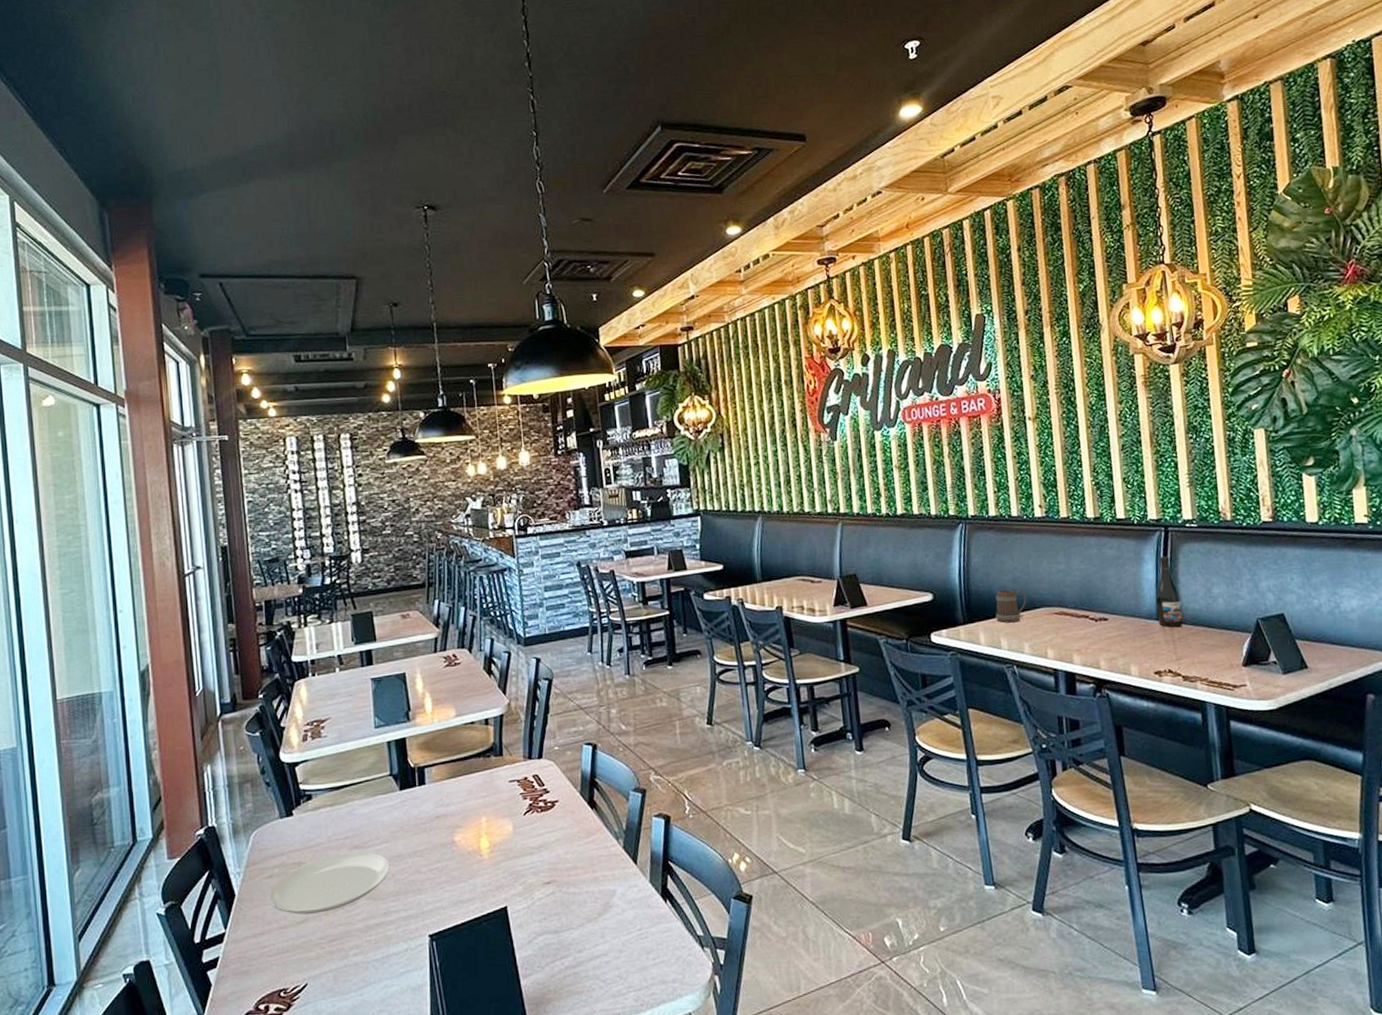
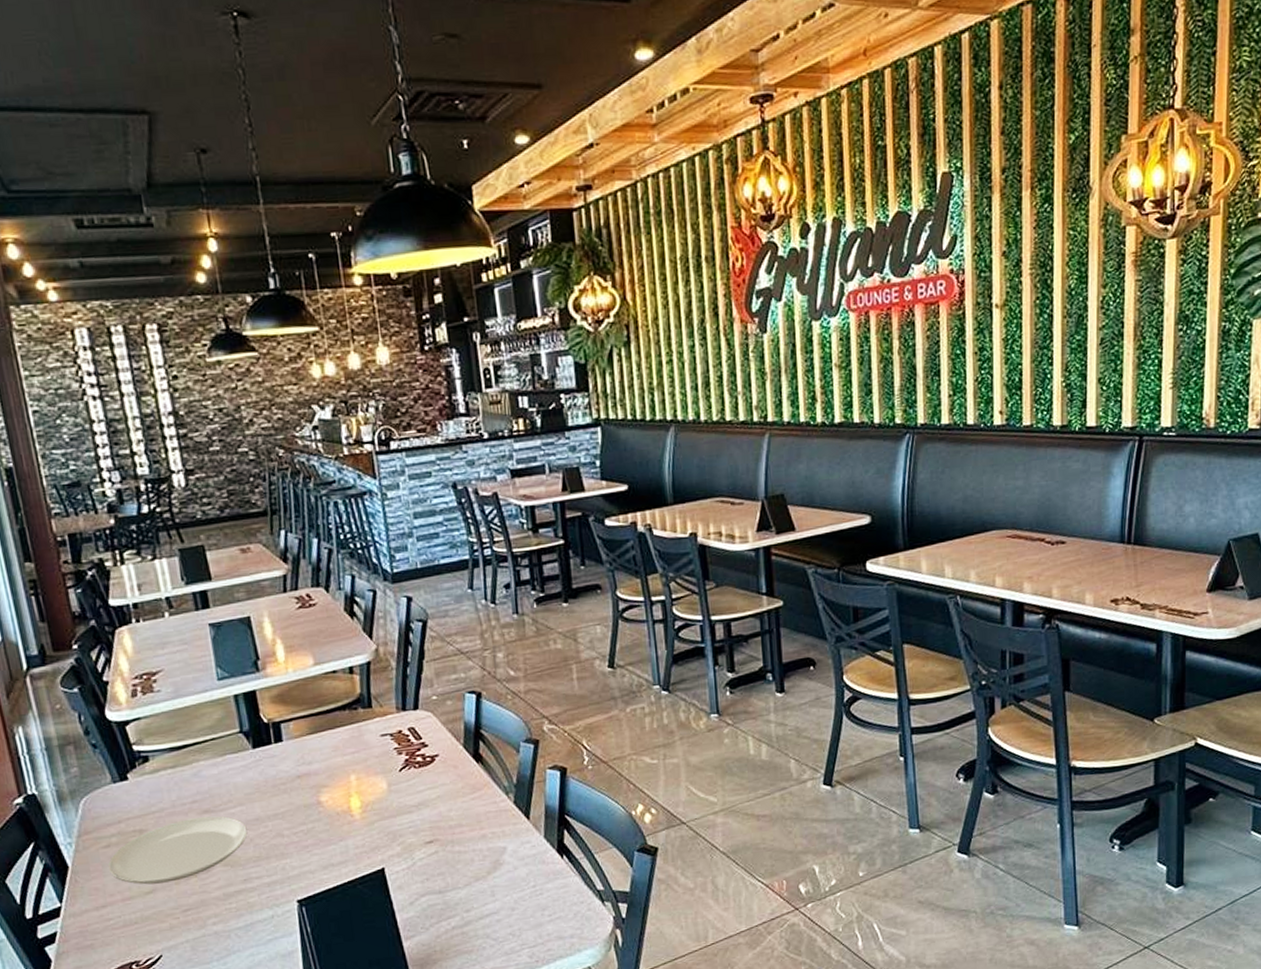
beer mug: present [995,589,1027,623] -> none [940,510,978,549]
beer bottle: present [1155,556,1183,628] -> none [1120,469,1148,552]

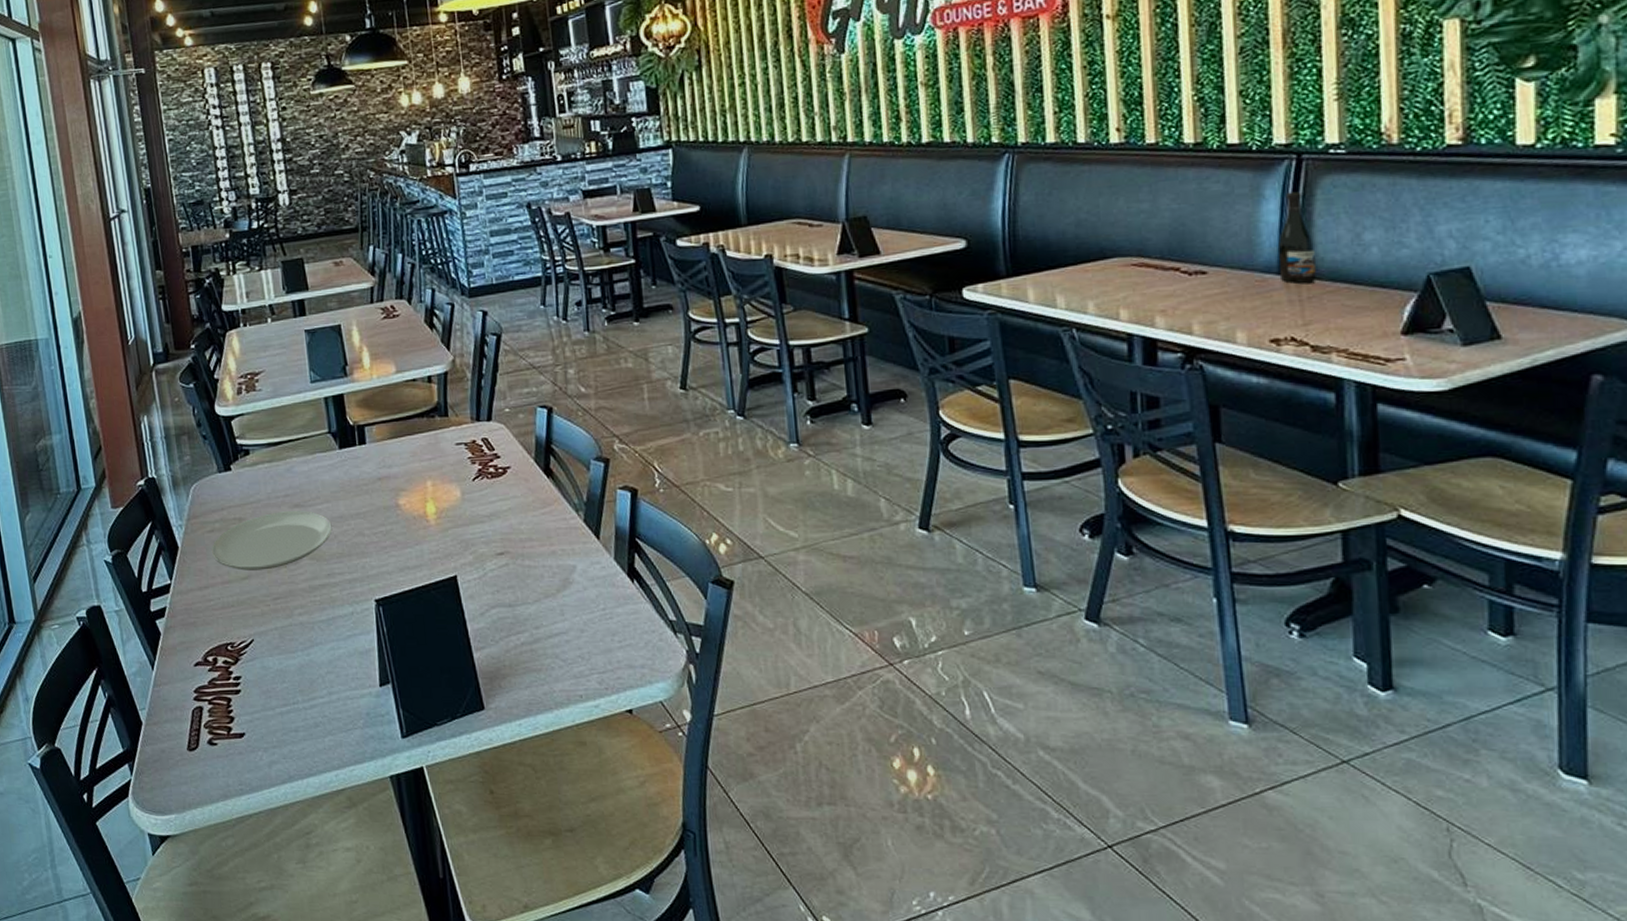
beer bottle: none [1120,469,1148,552] -> present [1278,191,1316,285]

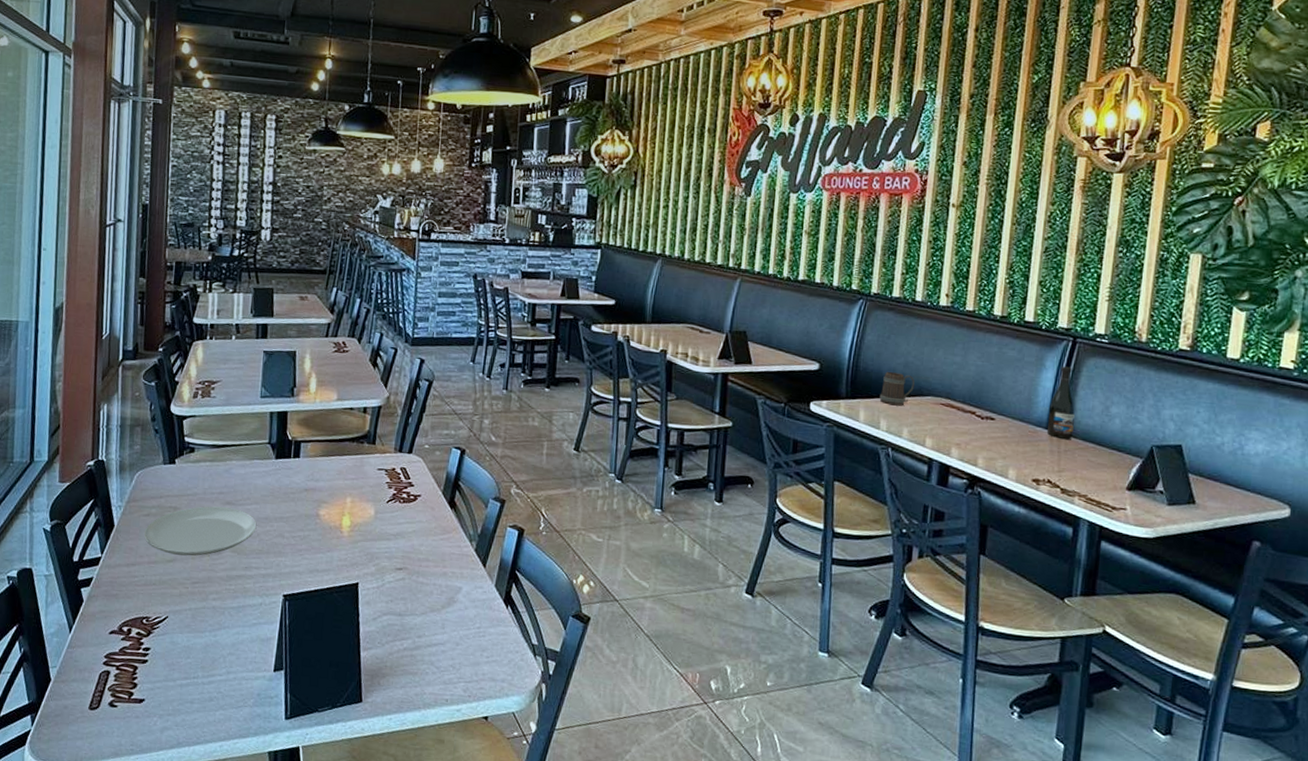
beer mug: none [1050,235,1094,277] -> present [879,371,916,406]

